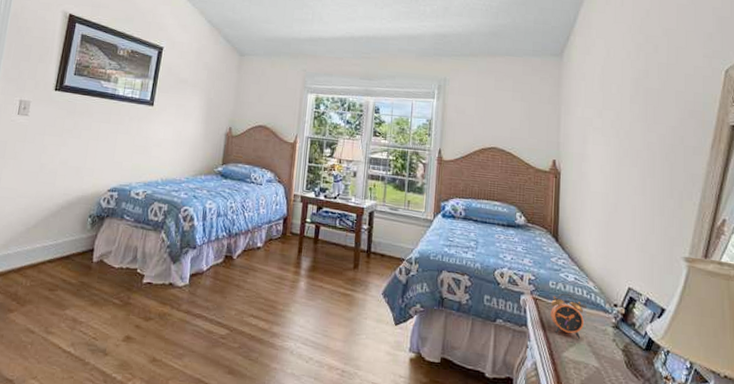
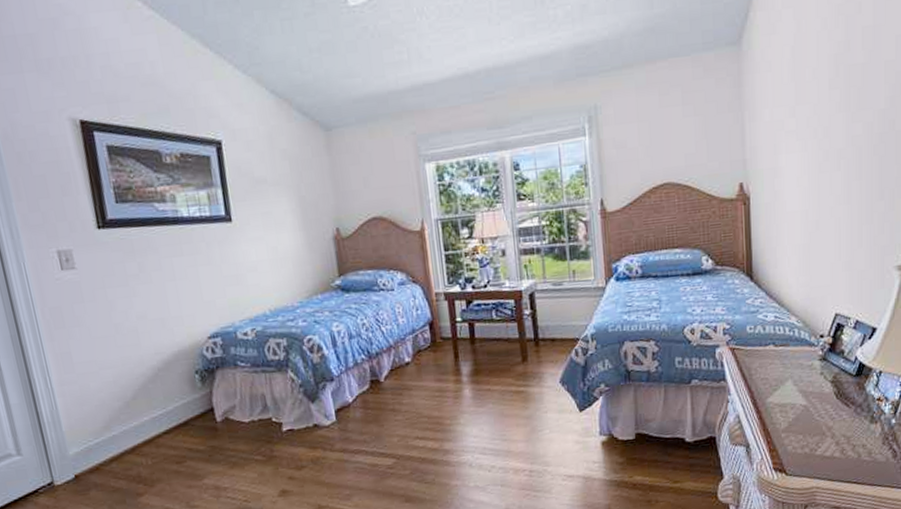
alarm clock: present [550,293,584,339] -> none [750,335,788,381]

